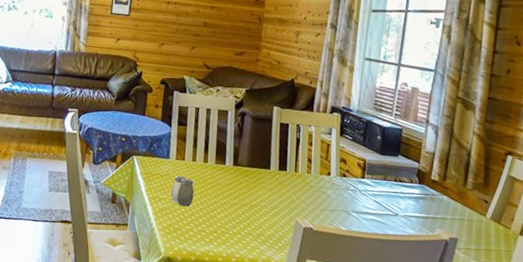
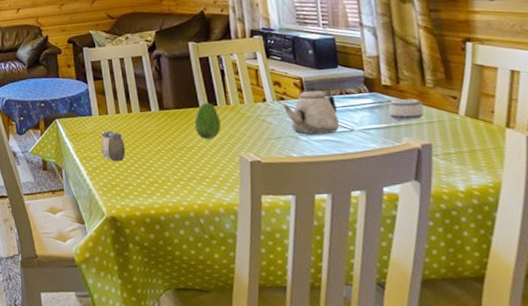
fruit: none [261,166,286,201] -> present [194,103,221,140]
teapot: none [344,170,390,215] -> present [283,87,340,135]
mug: none [430,194,460,216] -> present [388,99,424,121]

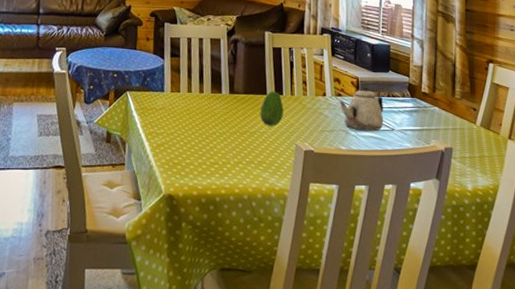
salt and pepper shaker: present [101,130,126,162] -> none [168,108,192,140]
mug: present [388,99,424,121] -> none [424,106,450,126]

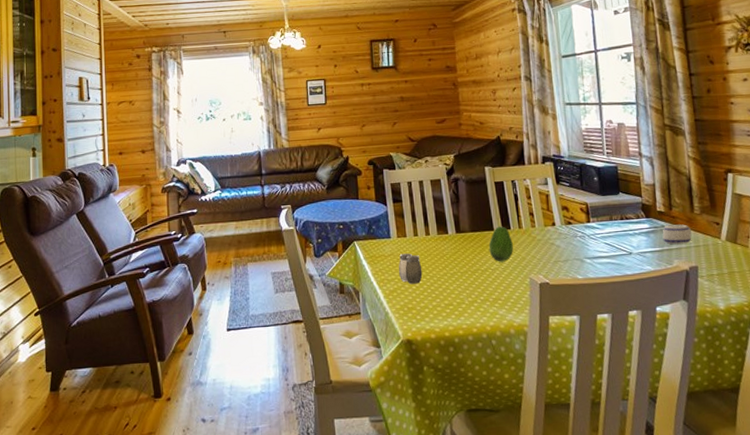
salt and pepper shaker: none [168,108,192,140] -> present [398,253,423,285]
teapot: present [340,87,384,132] -> none [571,212,620,258]
mug: none [424,106,450,126] -> present [662,224,692,245]

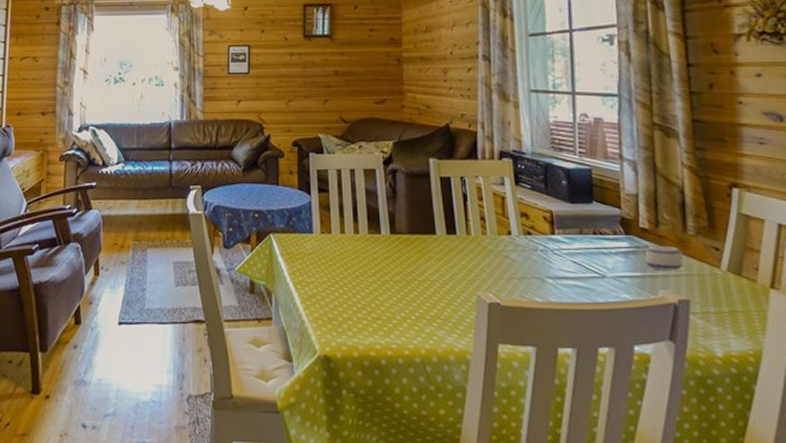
salt and pepper shaker: present [398,253,423,285] -> none [319,253,348,290]
fruit: present [488,226,514,262] -> none [429,230,458,273]

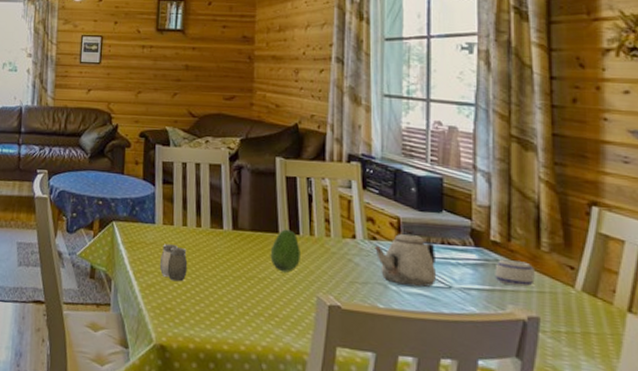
salt and pepper shaker: none [319,253,348,290] -> present [159,244,188,282]
fruit: none [429,230,458,273] -> present [270,229,300,273]
teapot: none [530,223,591,279] -> present [375,230,437,288]

